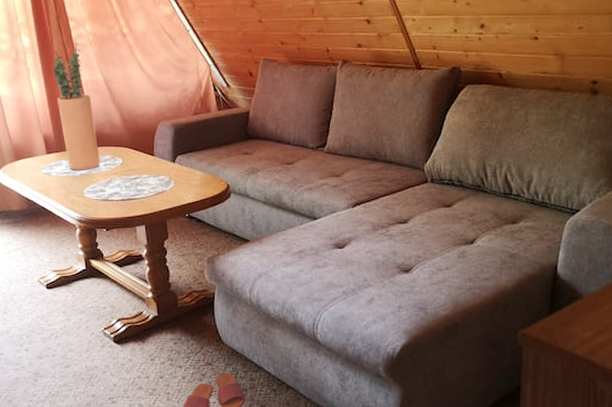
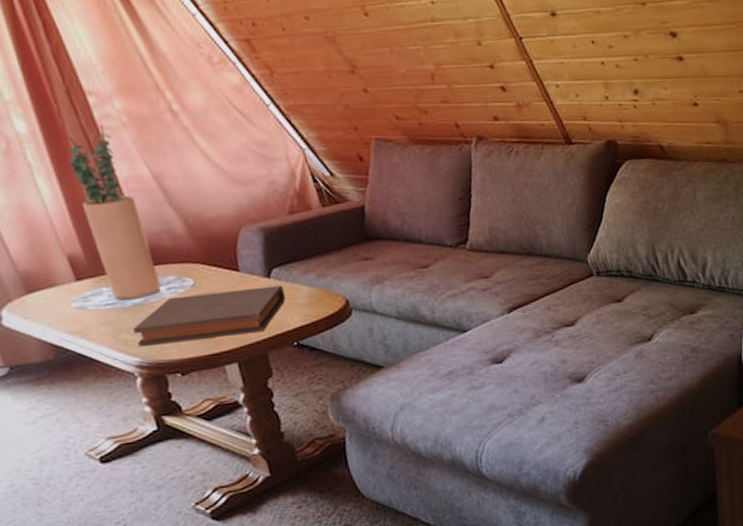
book: none [78,169,185,206] -> present [132,285,286,347]

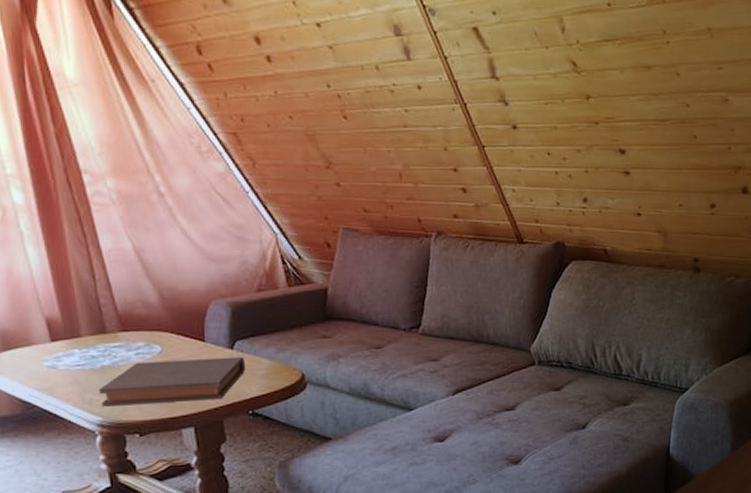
vase: present [68,125,161,300] -> none [59,201,130,362]

